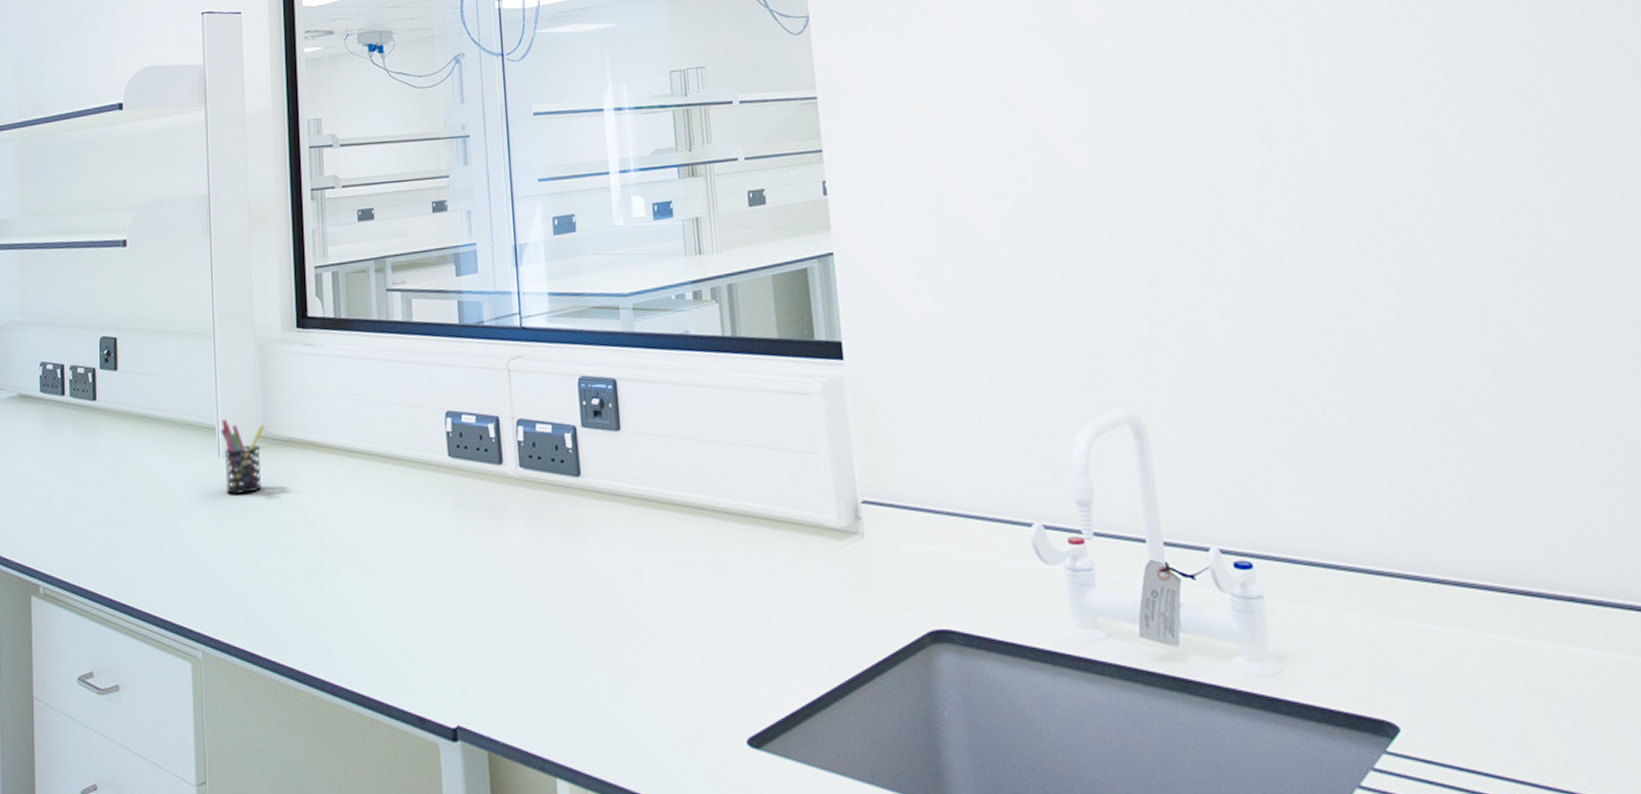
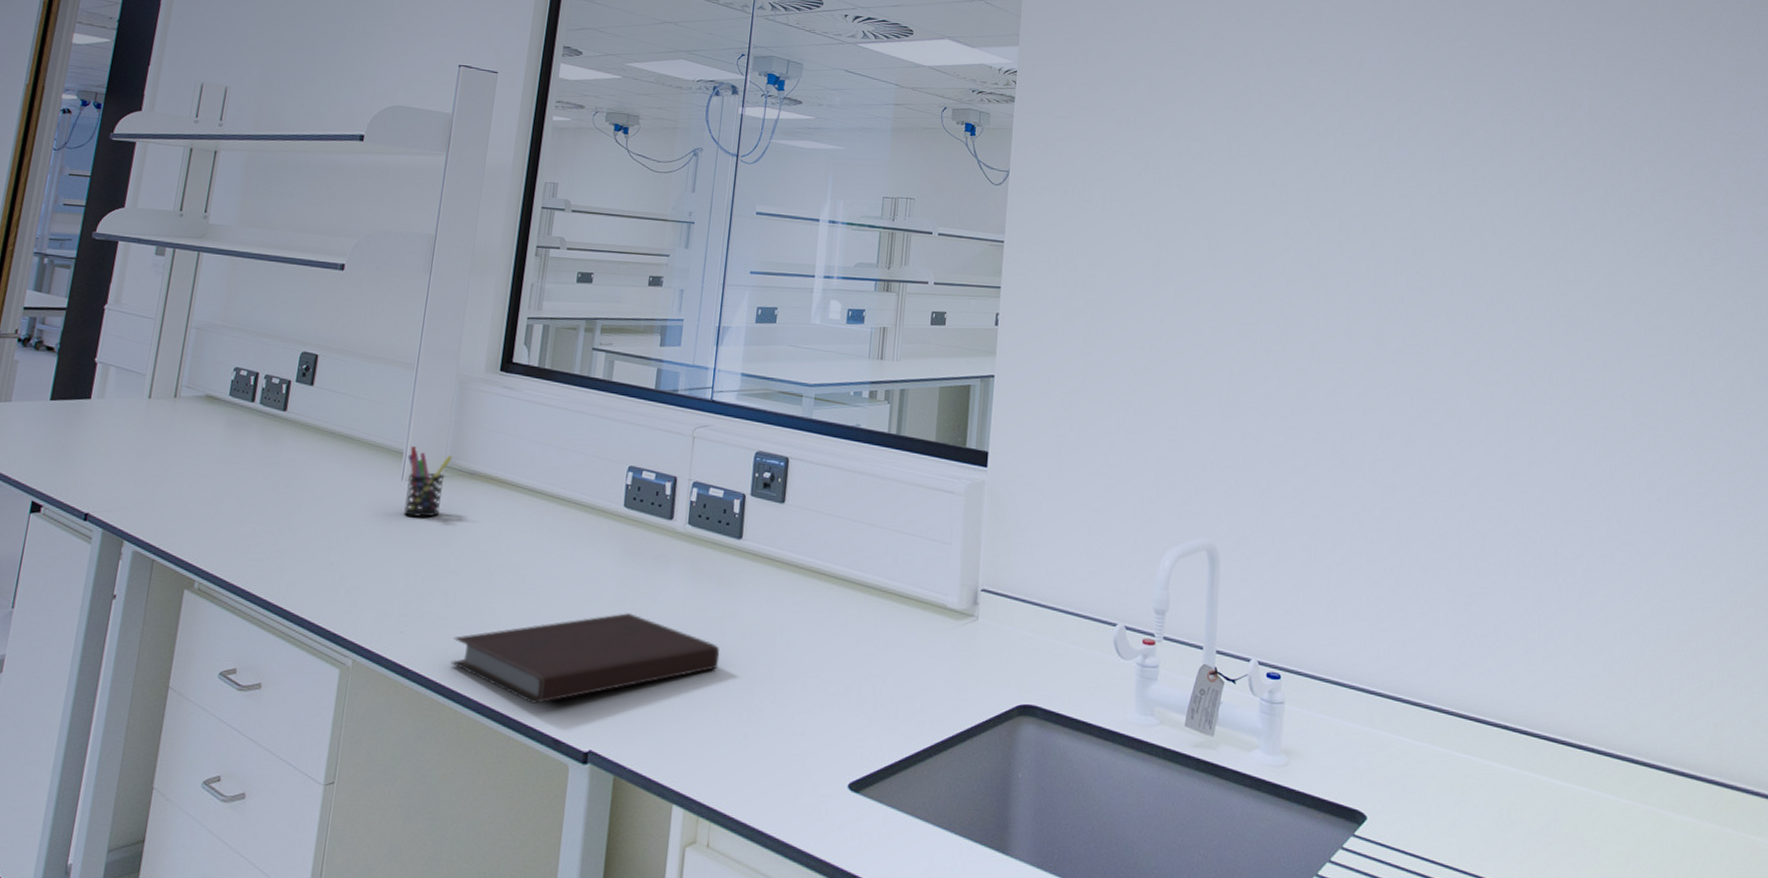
notebook: none [298,572,579,681] -> present [450,613,720,704]

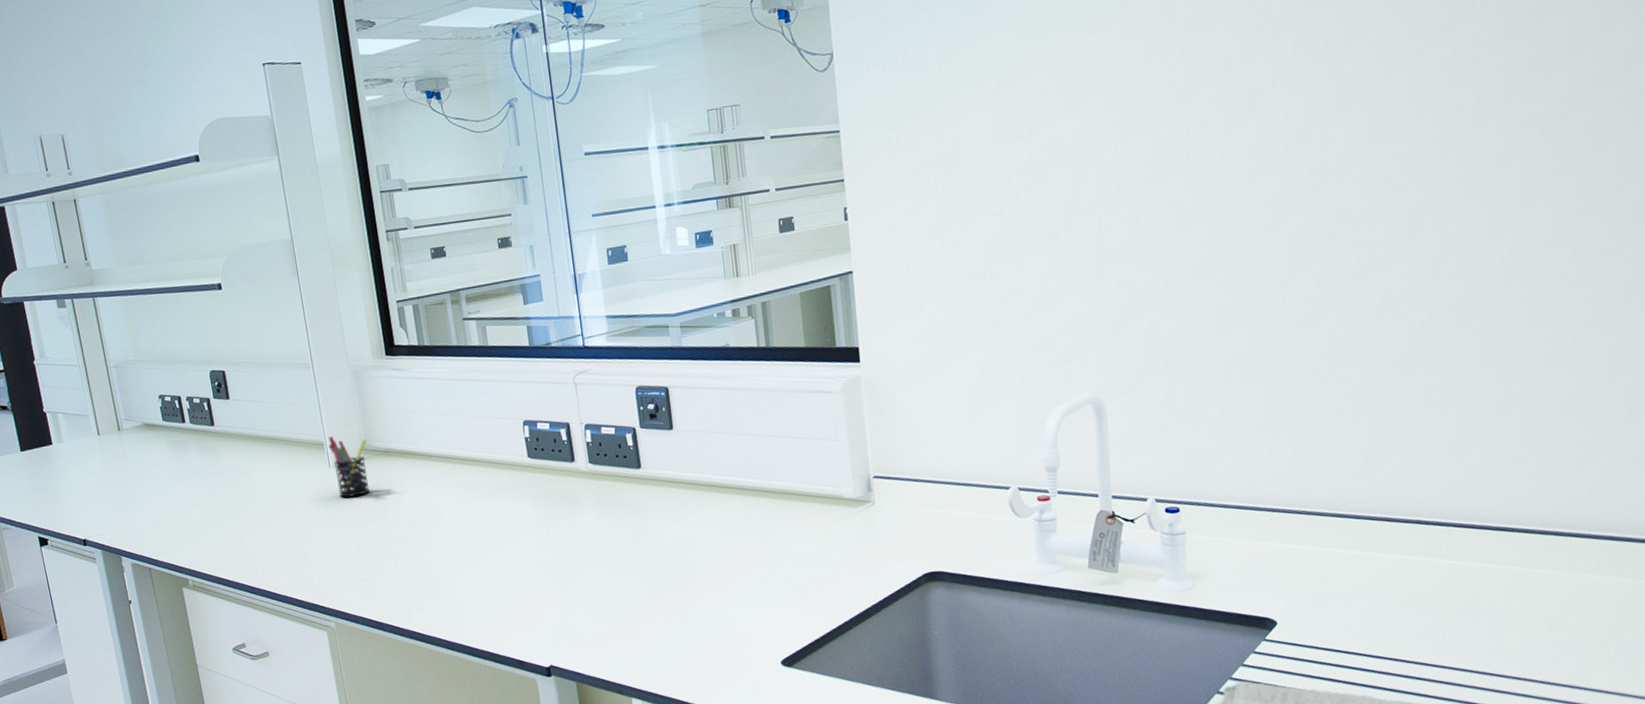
notebook: present [450,613,720,704] -> none [412,548,645,635]

